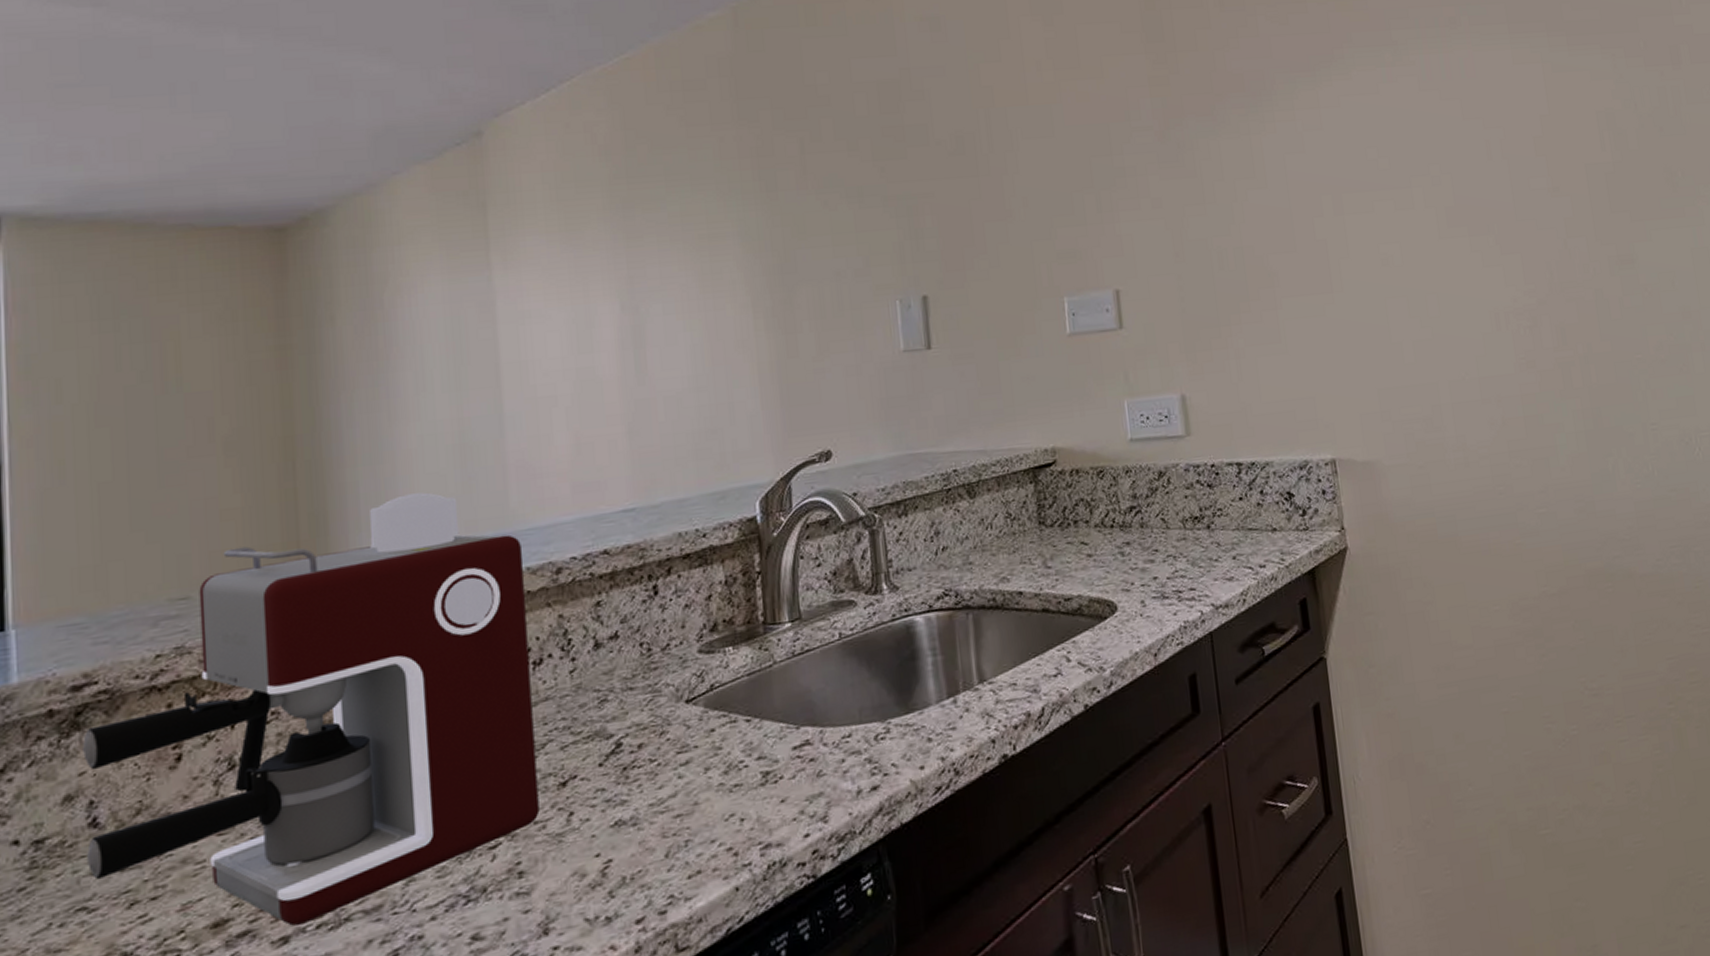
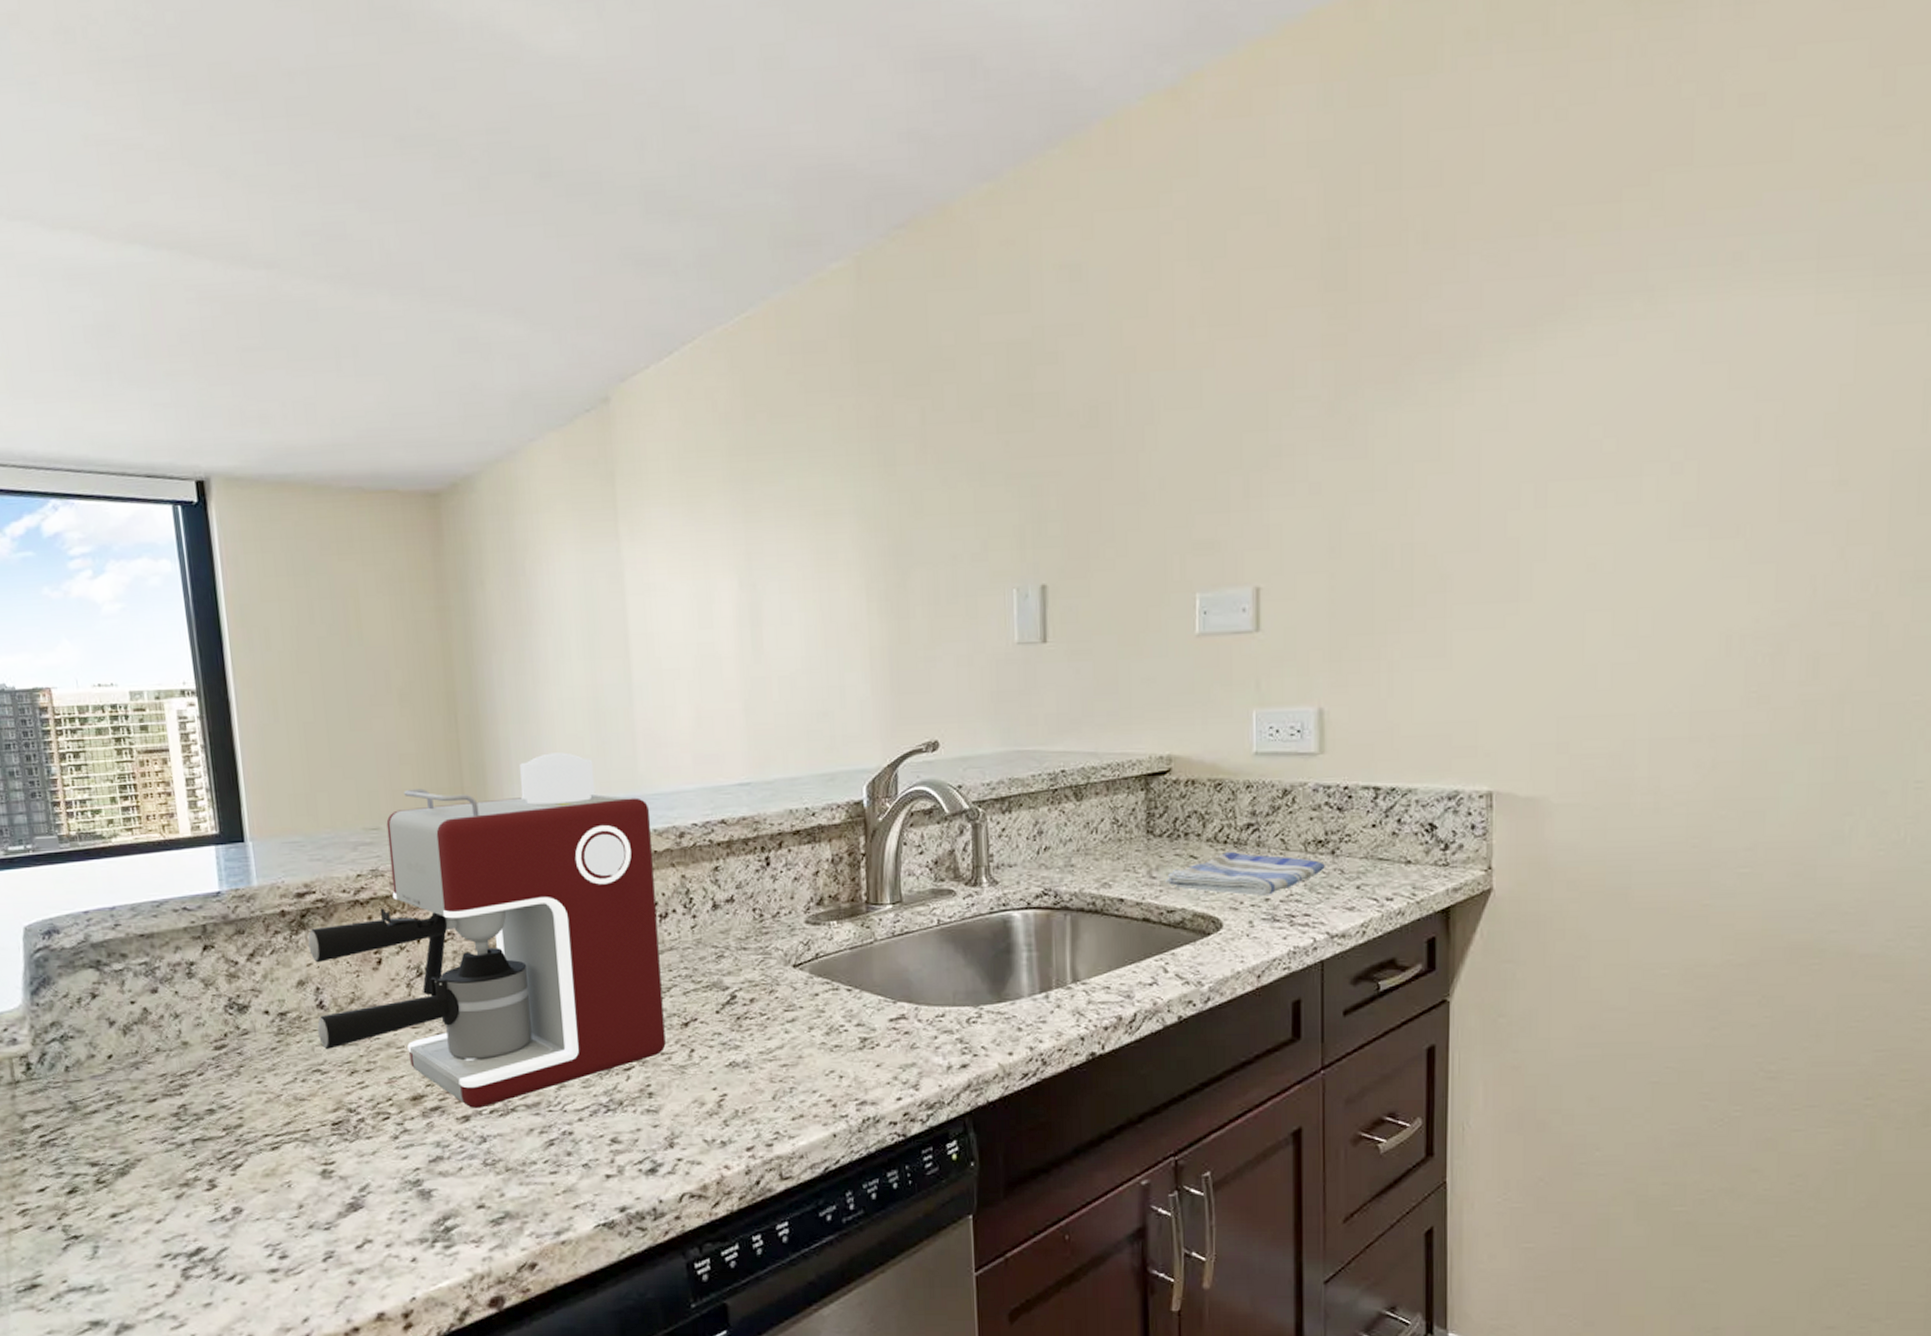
dish towel: none [1060,534,1203,577] -> present [1165,851,1325,897]

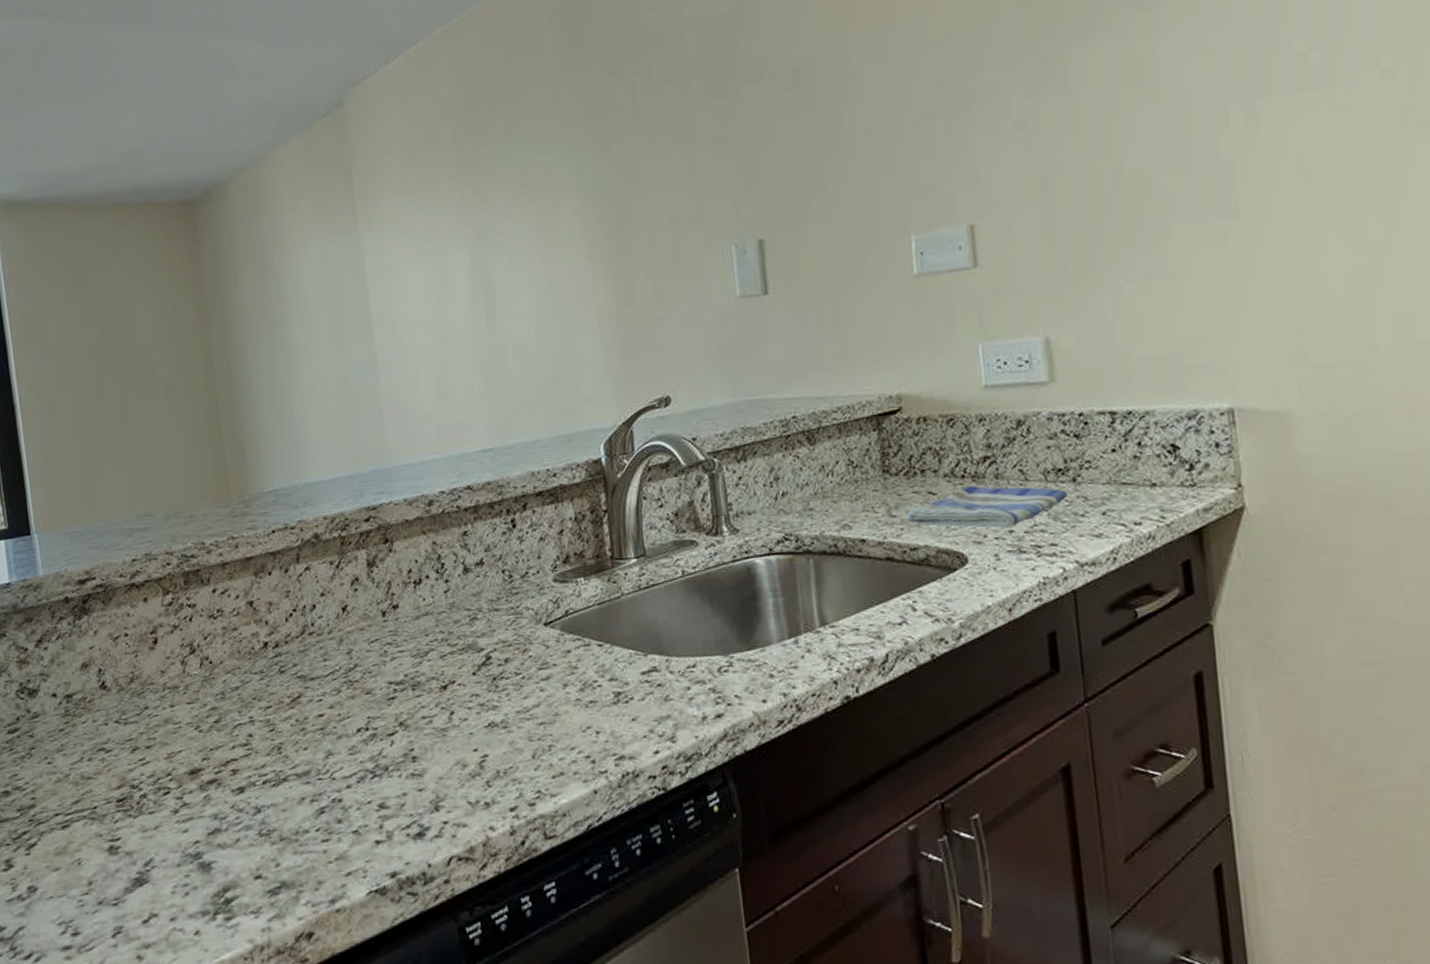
coffee maker: present [308,752,666,1109] -> none [90,431,426,781]

